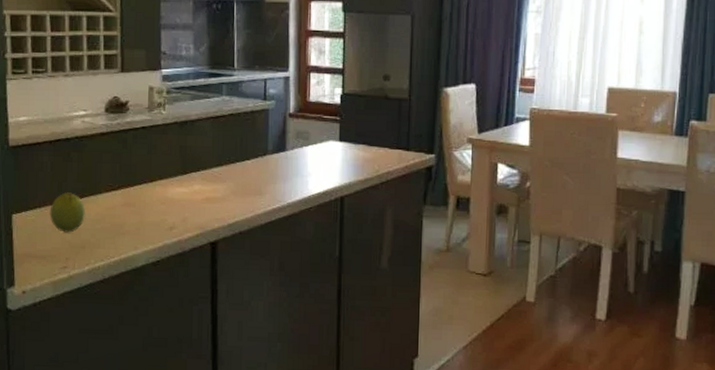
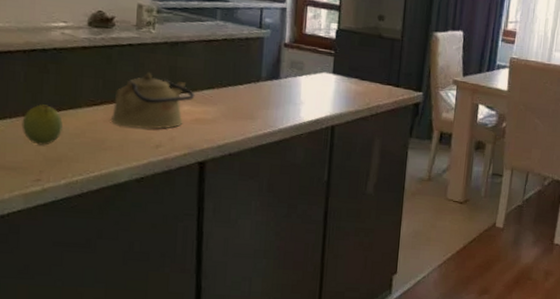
kettle: none [127,154,205,211] -> present [110,72,195,129]

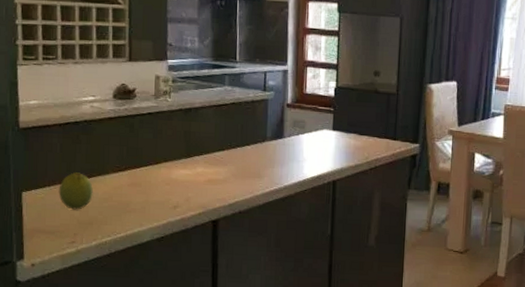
kettle: present [110,72,195,129] -> none [133,138,208,191]

